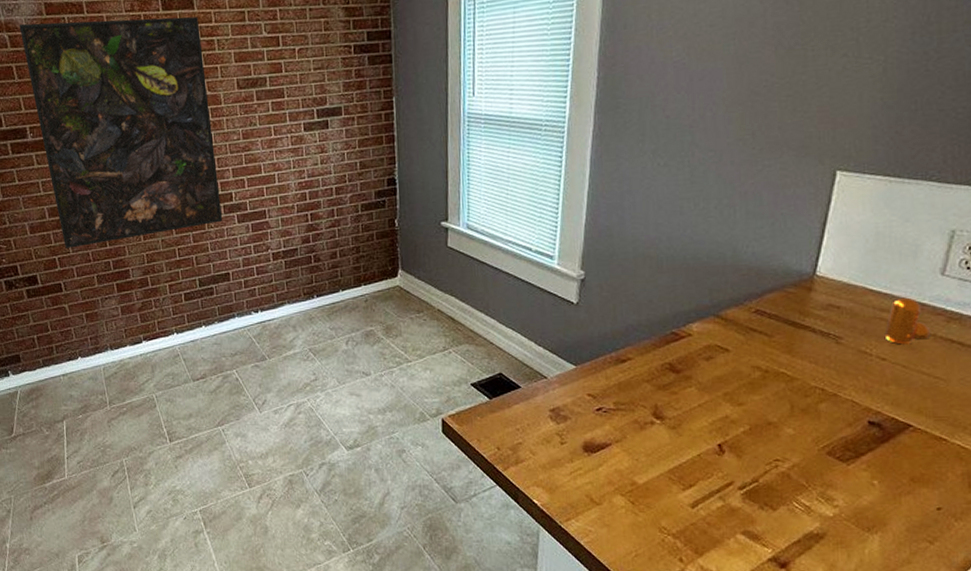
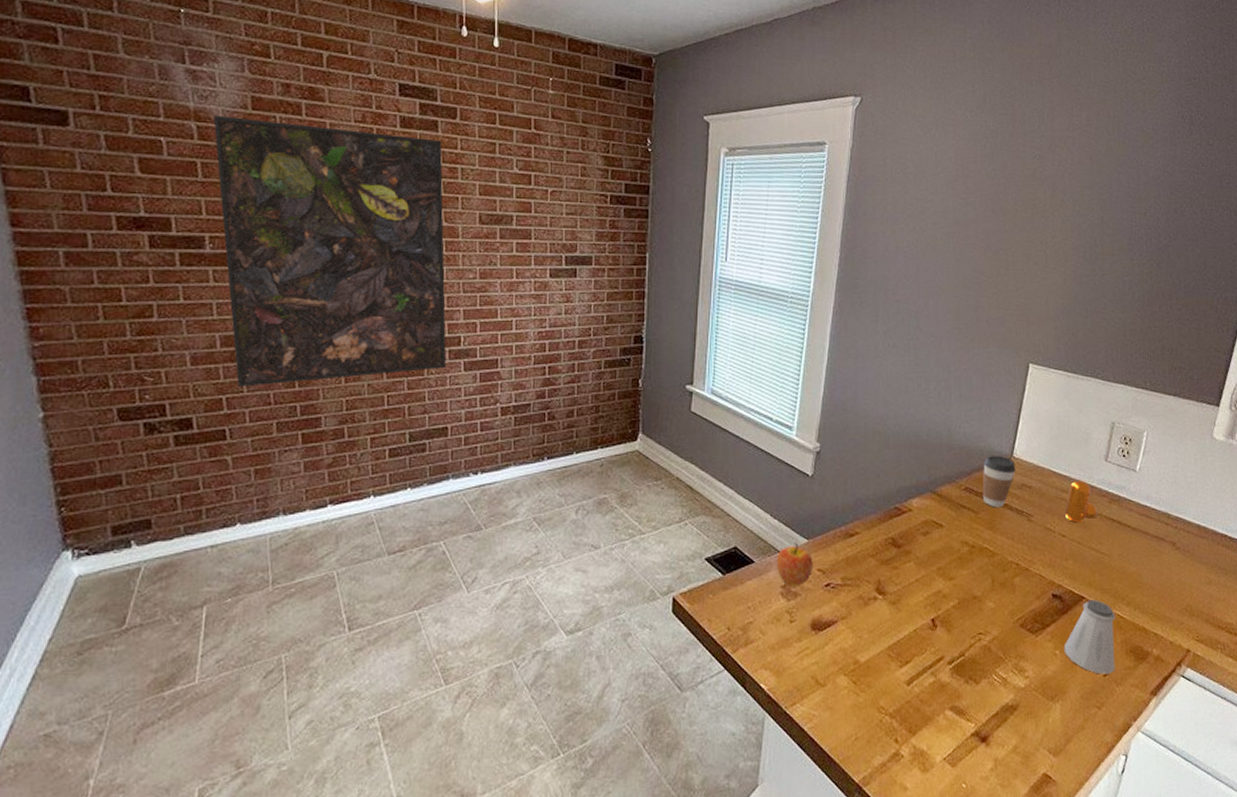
apple: none [543,369,583,410] -> present [776,543,813,586]
coffee cup: none [777,275,820,330] -> present [982,456,1016,508]
saltshaker: none [884,427,955,508] -> present [1064,599,1116,675]

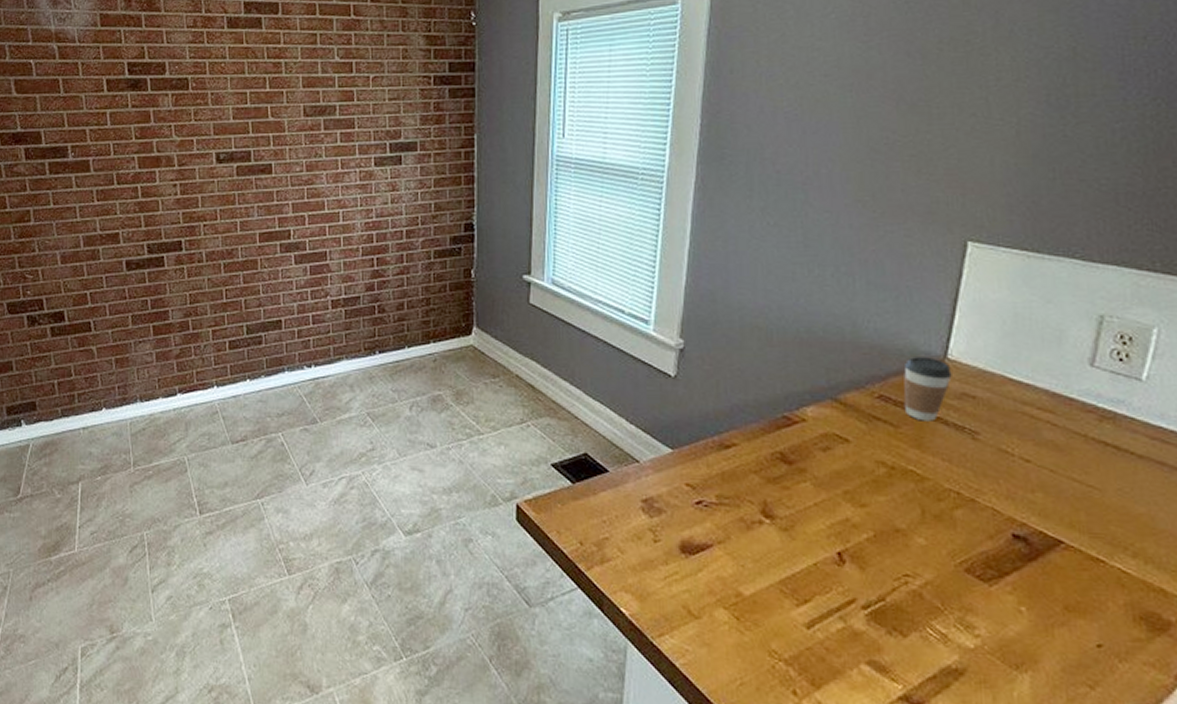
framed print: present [213,114,447,387] -> none [70,34,278,283]
apple: present [776,543,813,586] -> none [634,453,680,502]
pepper shaker: present [1064,480,1098,523] -> none [1027,389,1082,445]
saltshaker: present [1064,599,1116,675] -> none [1032,544,1116,645]

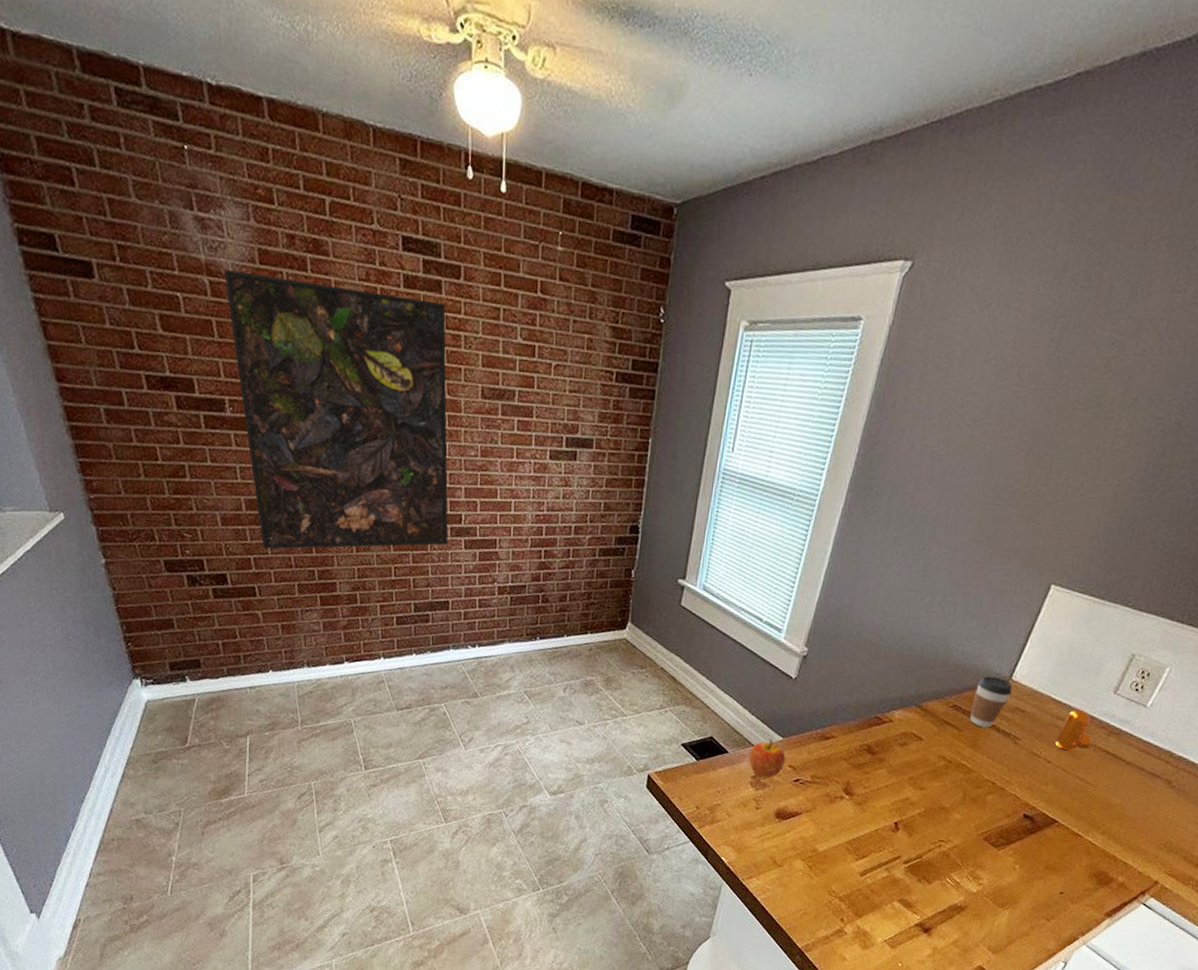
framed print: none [70,34,278,283] -> present [224,268,449,550]
apple: none [634,453,680,502] -> present [749,739,786,779]
pepper shaker: none [1027,389,1082,445] -> present [1054,709,1093,751]

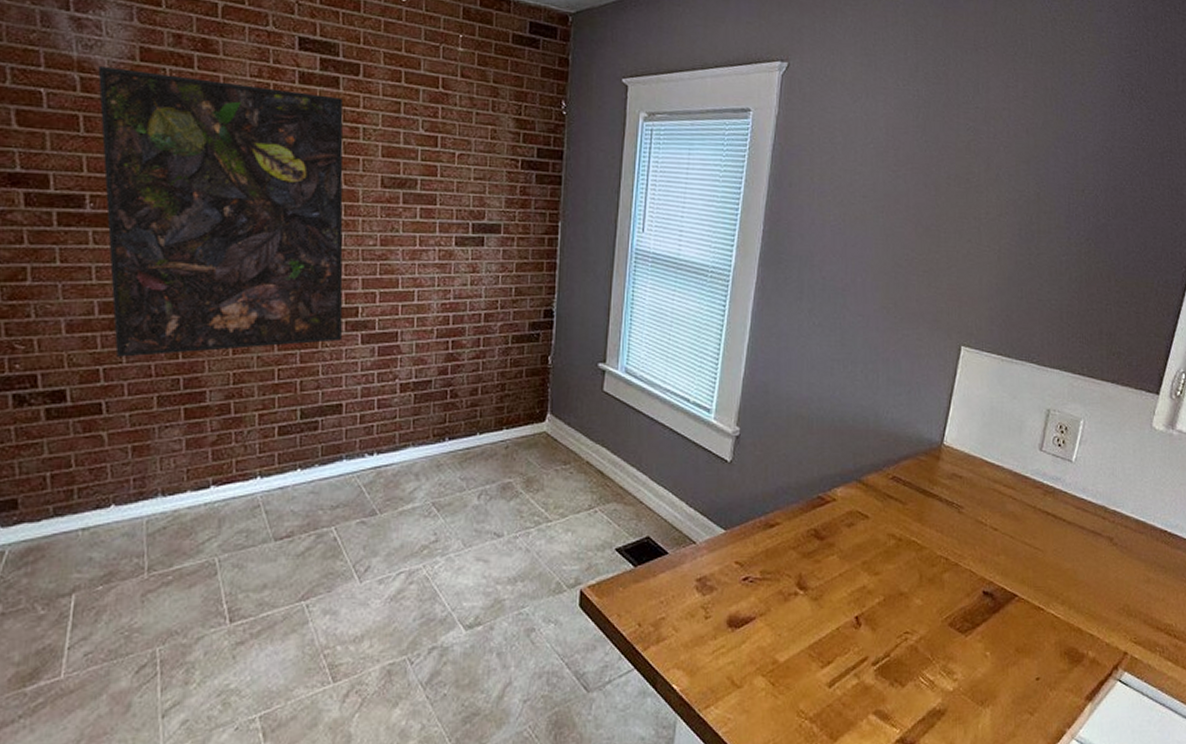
apple: present [749,739,786,779] -> none [691,534,730,580]
coffee cup: present [970,676,1013,728] -> none [910,443,946,498]
pepper shaker: present [1054,709,1093,751] -> none [996,470,1032,516]

